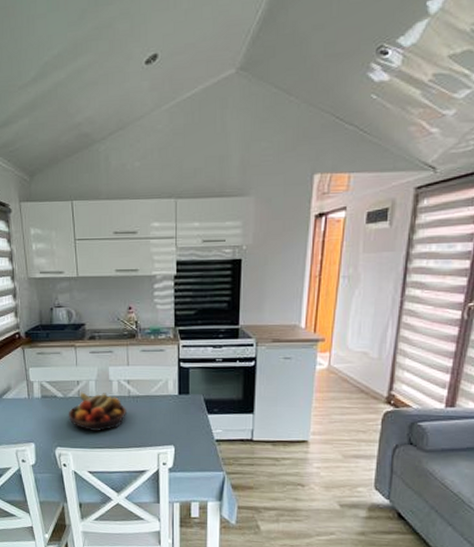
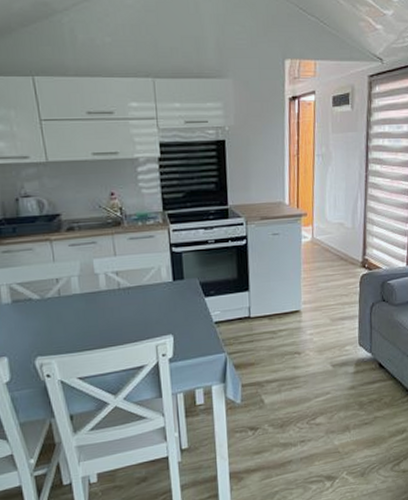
fruit bowl: present [68,392,126,431] -> none [47,288,118,333]

